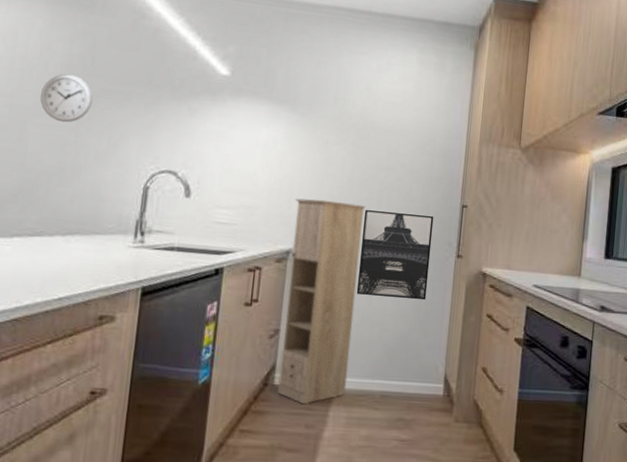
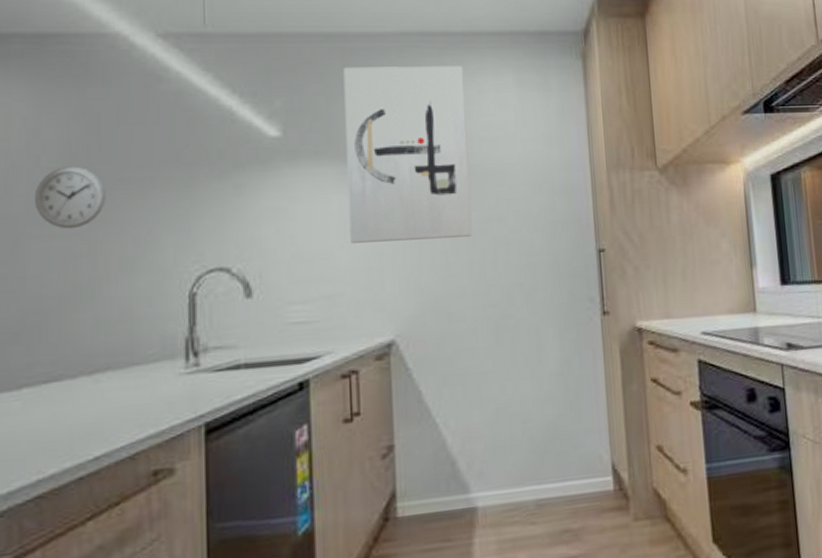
wall art: none [270,28,379,178] -> present [343,66,473,243]
storage cabinet: present [277,198,366,404] -> none [388,269,491,535]
wall art: present [356,210,434,300] -> none [478,270,573,384]

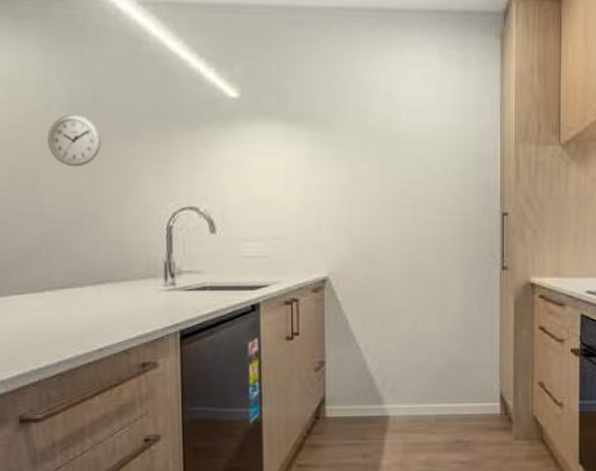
wall art: present [343,66,473,243] -> none [292,38,396,194]

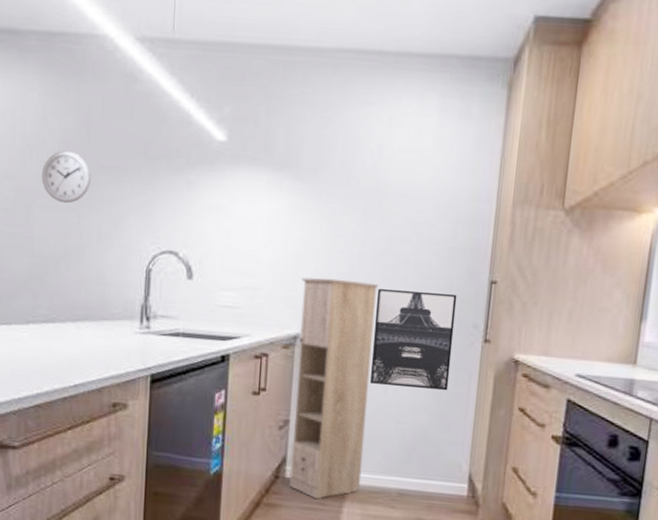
storage cabinet: none [324,222,400,434] -> present [289,277,379,499]
wall art: none [398,228,473,319] -> present [369,289,457,391]

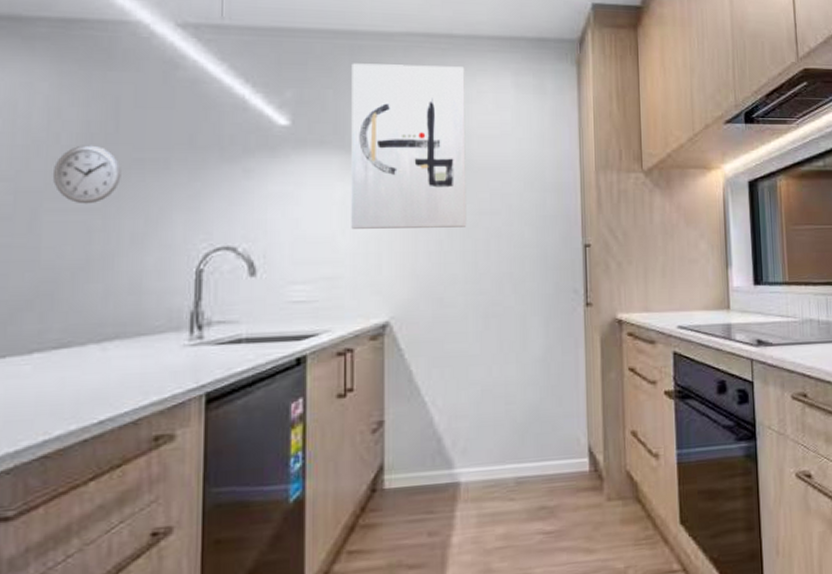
wall art: none [273,80,391,252] -> present [351,63,467,229]
storage cabinet: present [289,277,379,499] -> none [385,258,473,507]
wall art: present [369,289,457,391] -> none [470,262,556,366]

